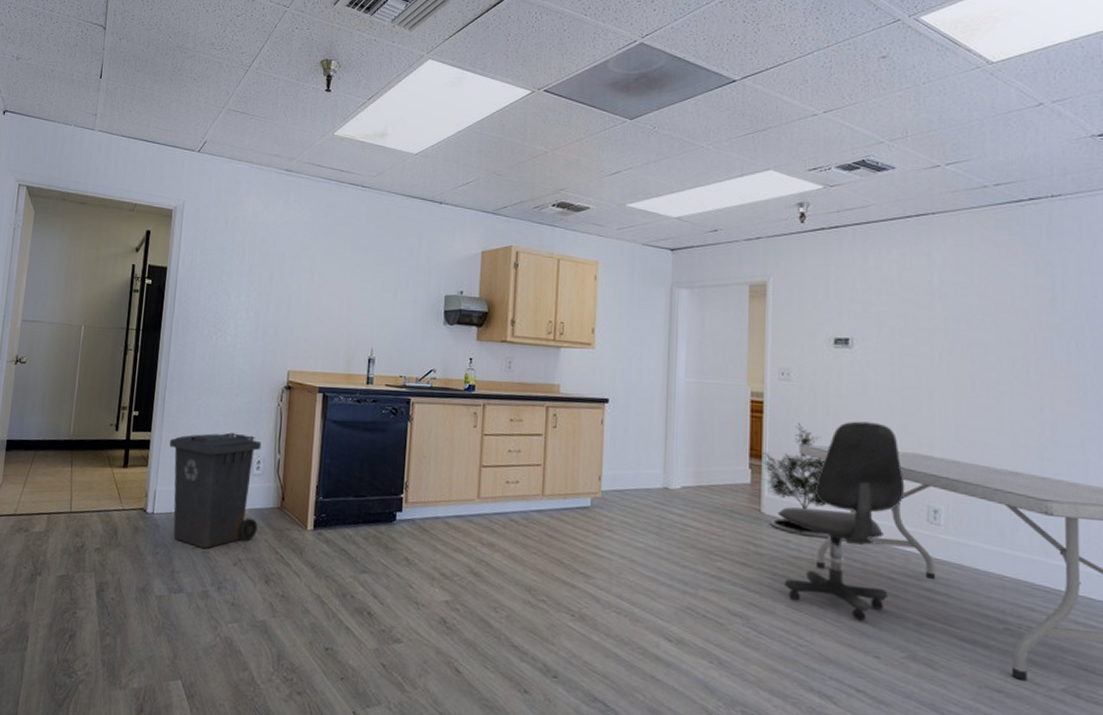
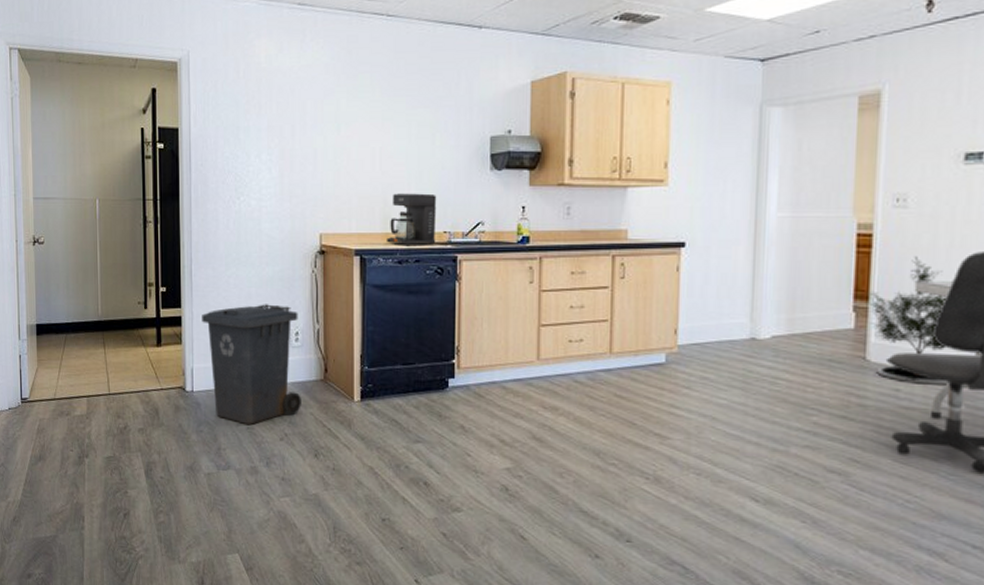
coffee maker: none [348,339,395,387] -> present [387,193,437,246]

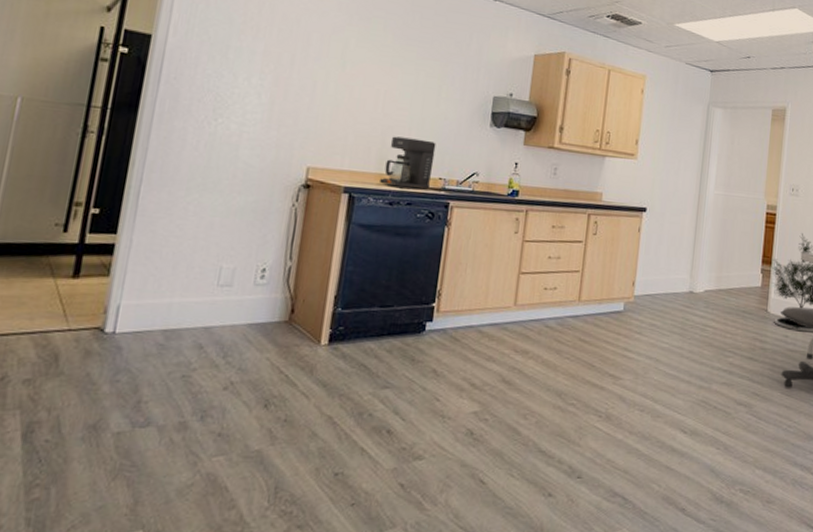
recycling bin: present [202,304,301,426] -> none [142,236,269,373]

